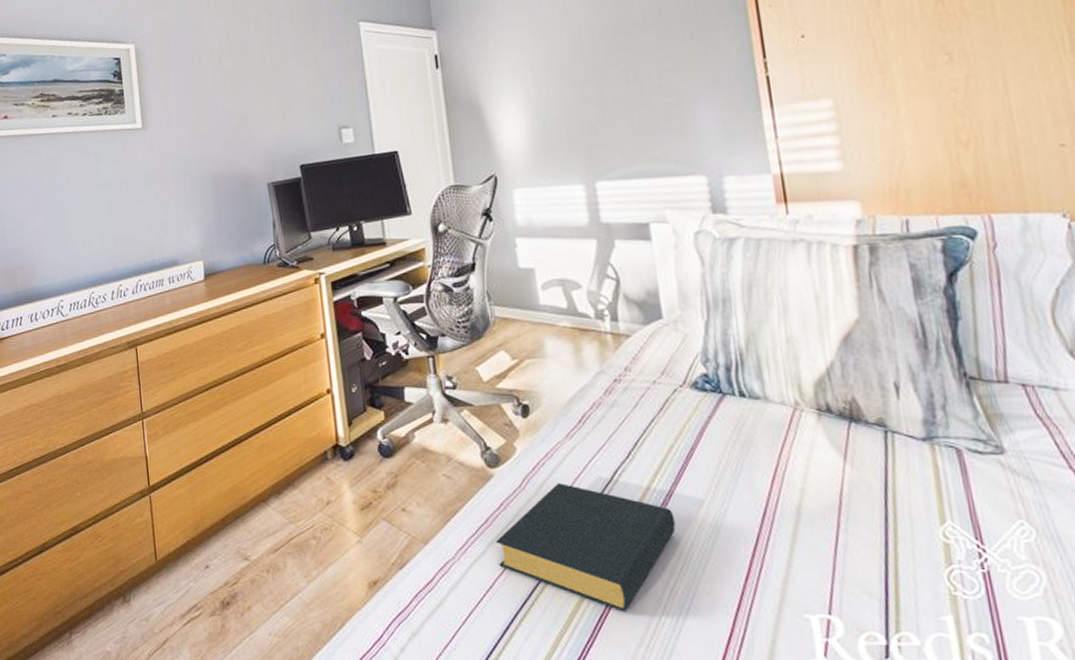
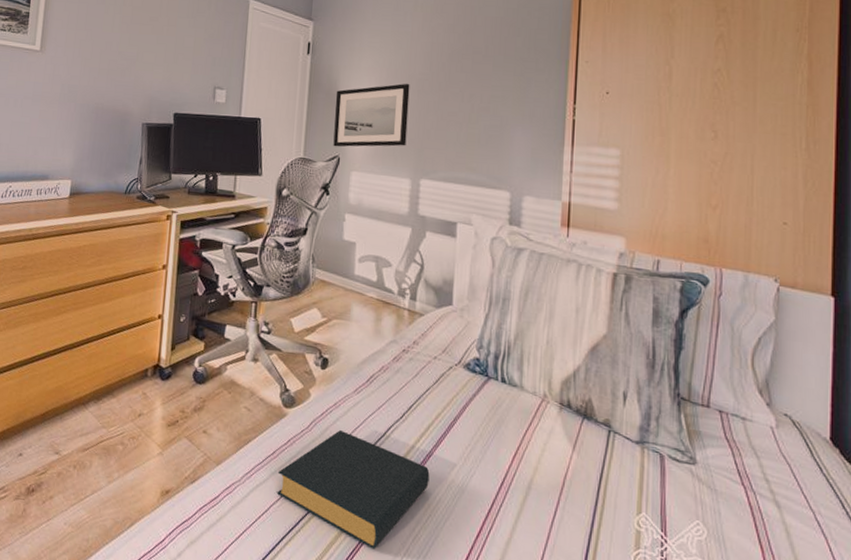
wall art: none [477,76,571,166] -> present [333,83,410,147]

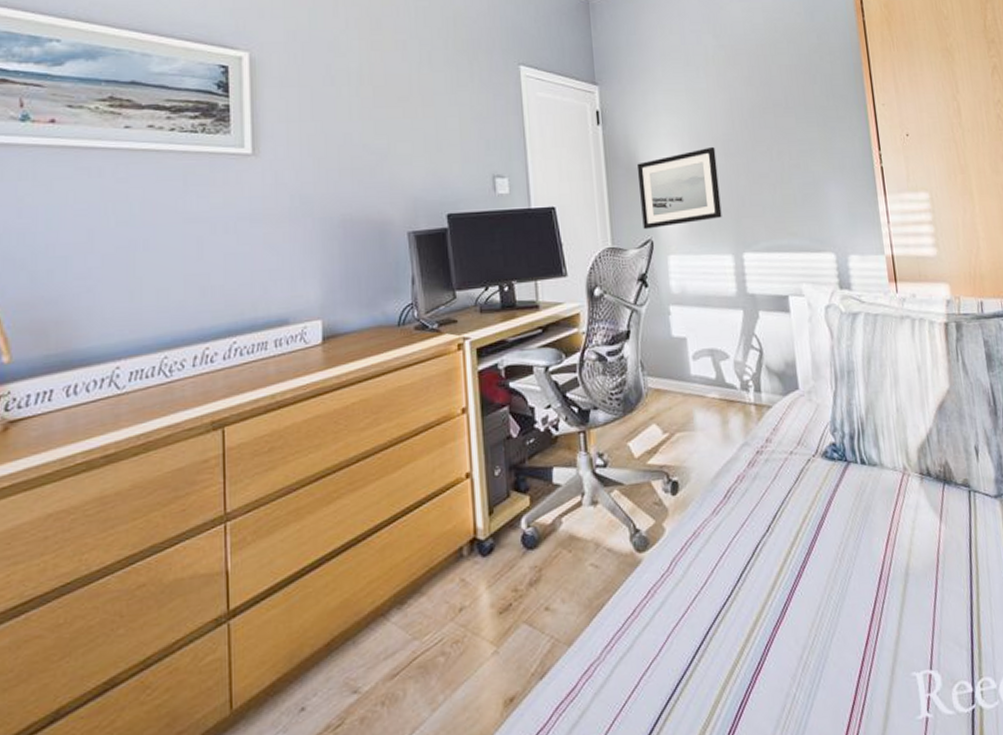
hardback book: present [277,429,430,550] -> none [642,562,809,695]

